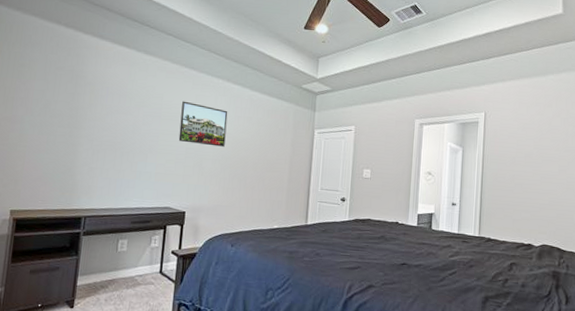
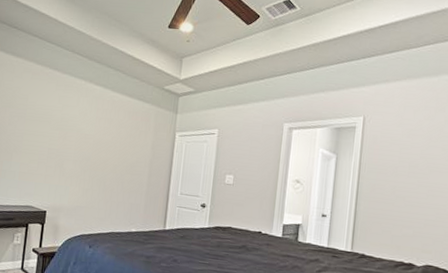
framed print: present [178,101,228,147] -> none [41,102,90,148]

